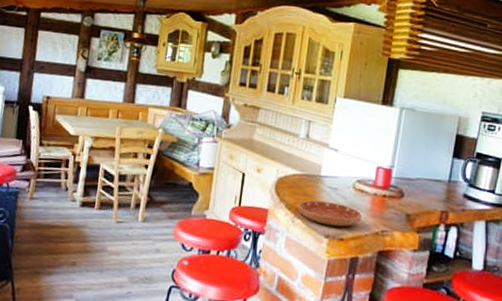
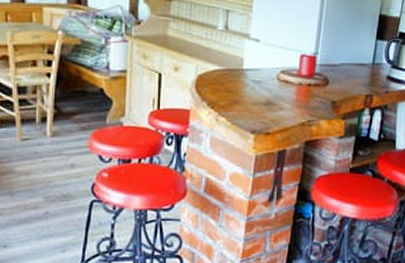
saucer: present [298,200,362,227] -> none [221,95,287,121]

